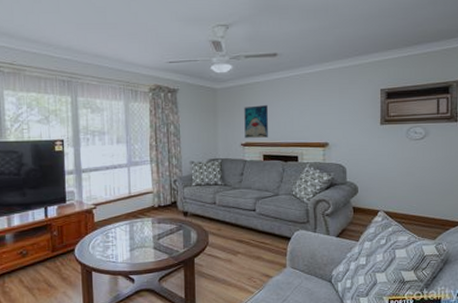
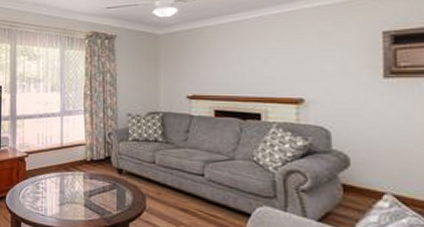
wall art: present [244,105,268,138] -> none [191,52,221,90]

